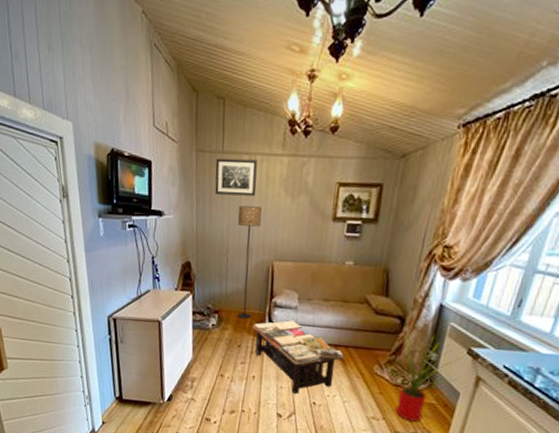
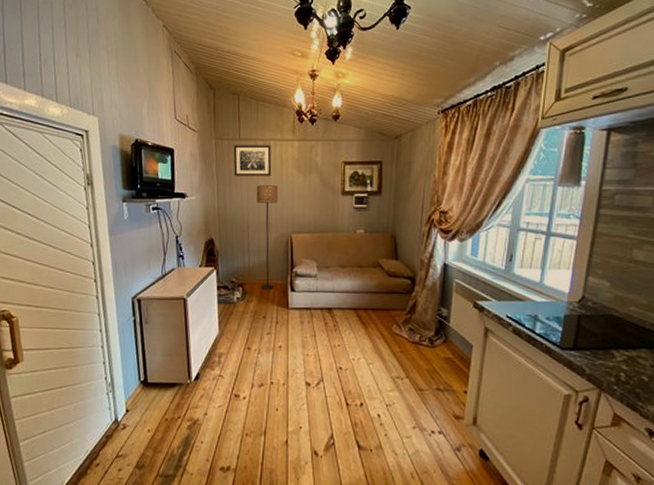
coffee table: present [252,320,345,394] -> none [276,288,365,360]
house plant: present [386,332,463,422] -> none [403,292,470,377]

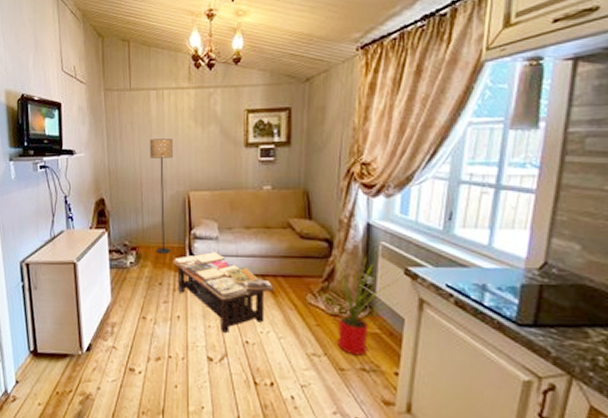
wall art: present [233,145,272,177] -> none [124,94,166,130]
coffee table: none [276,288,365,360] -> present [173,252,274,333]
house plant: none [403,292,470,377] -> present [320,256,400,356]

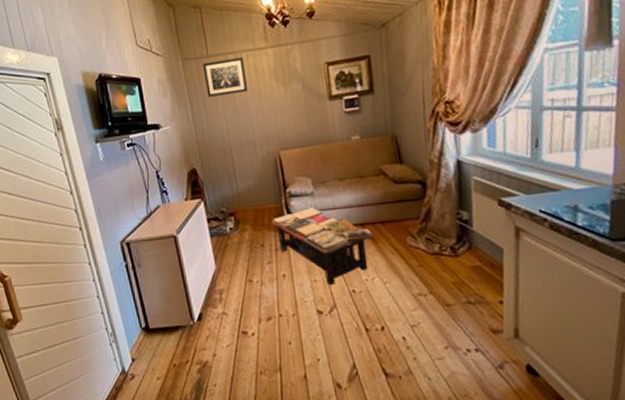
wall art: none [124,94,166,130] -> present [202,57,248,97]
floor lamp: present [149,139,174,255] -> none [233,100,269,217]
house plant: present [320,256,400,356] -> none [418,193,496,290]

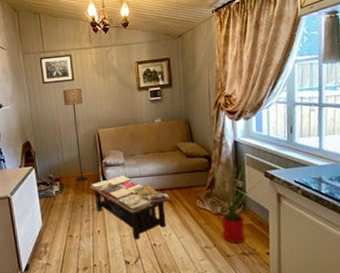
floor lamp: none [233,100,269,217] -> present [62,88,88,182]
house plant: none [418,193,496,290] -> present [205,166,264,244]

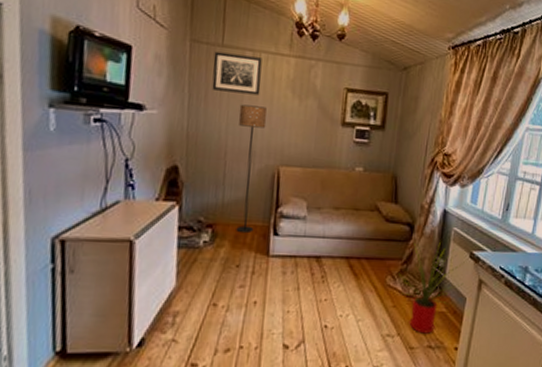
coffee table: present [90,175,171,239] -> none [254,232,357,318]

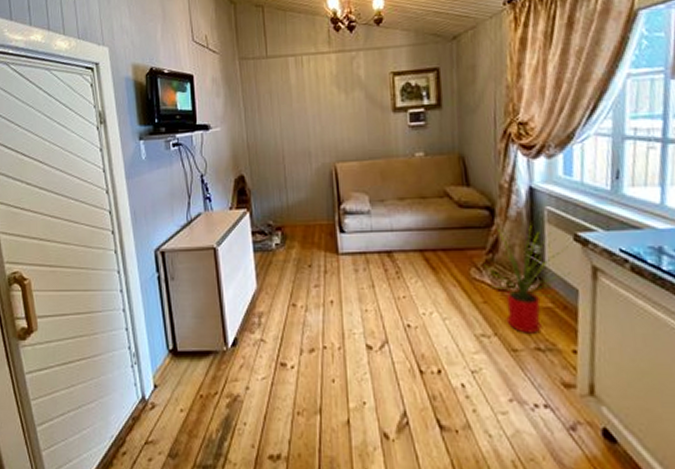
wall art: present [212,51,262,96] -> none [260,60,307,100]
floor lamp: present [236,104,267,234] -> none [290,107,320,233]

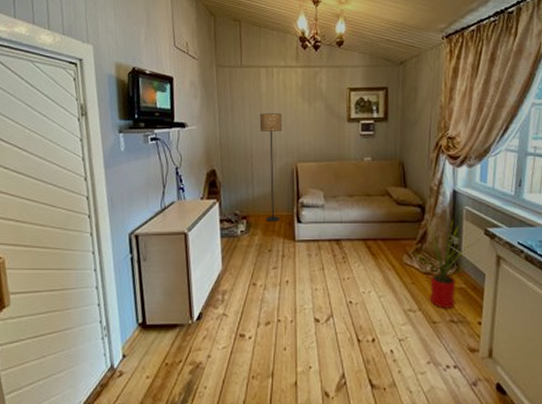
floor lamp: none [290,107,320,233] -> present [259,113,283,223]

